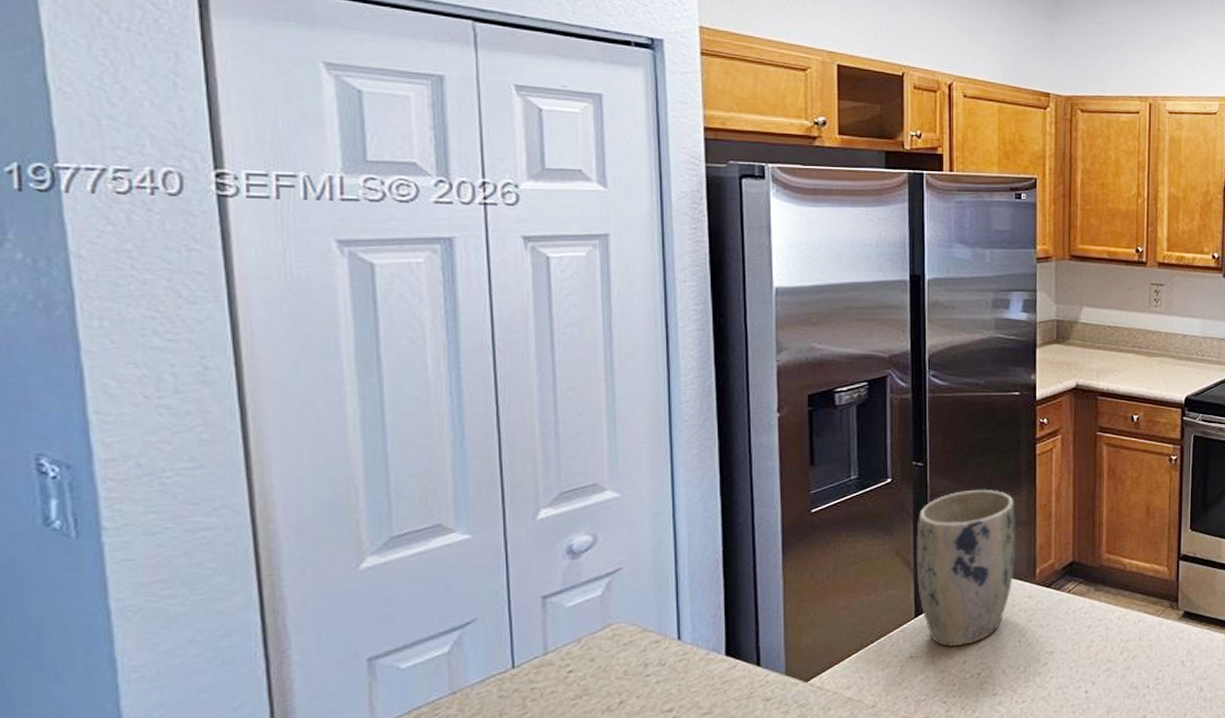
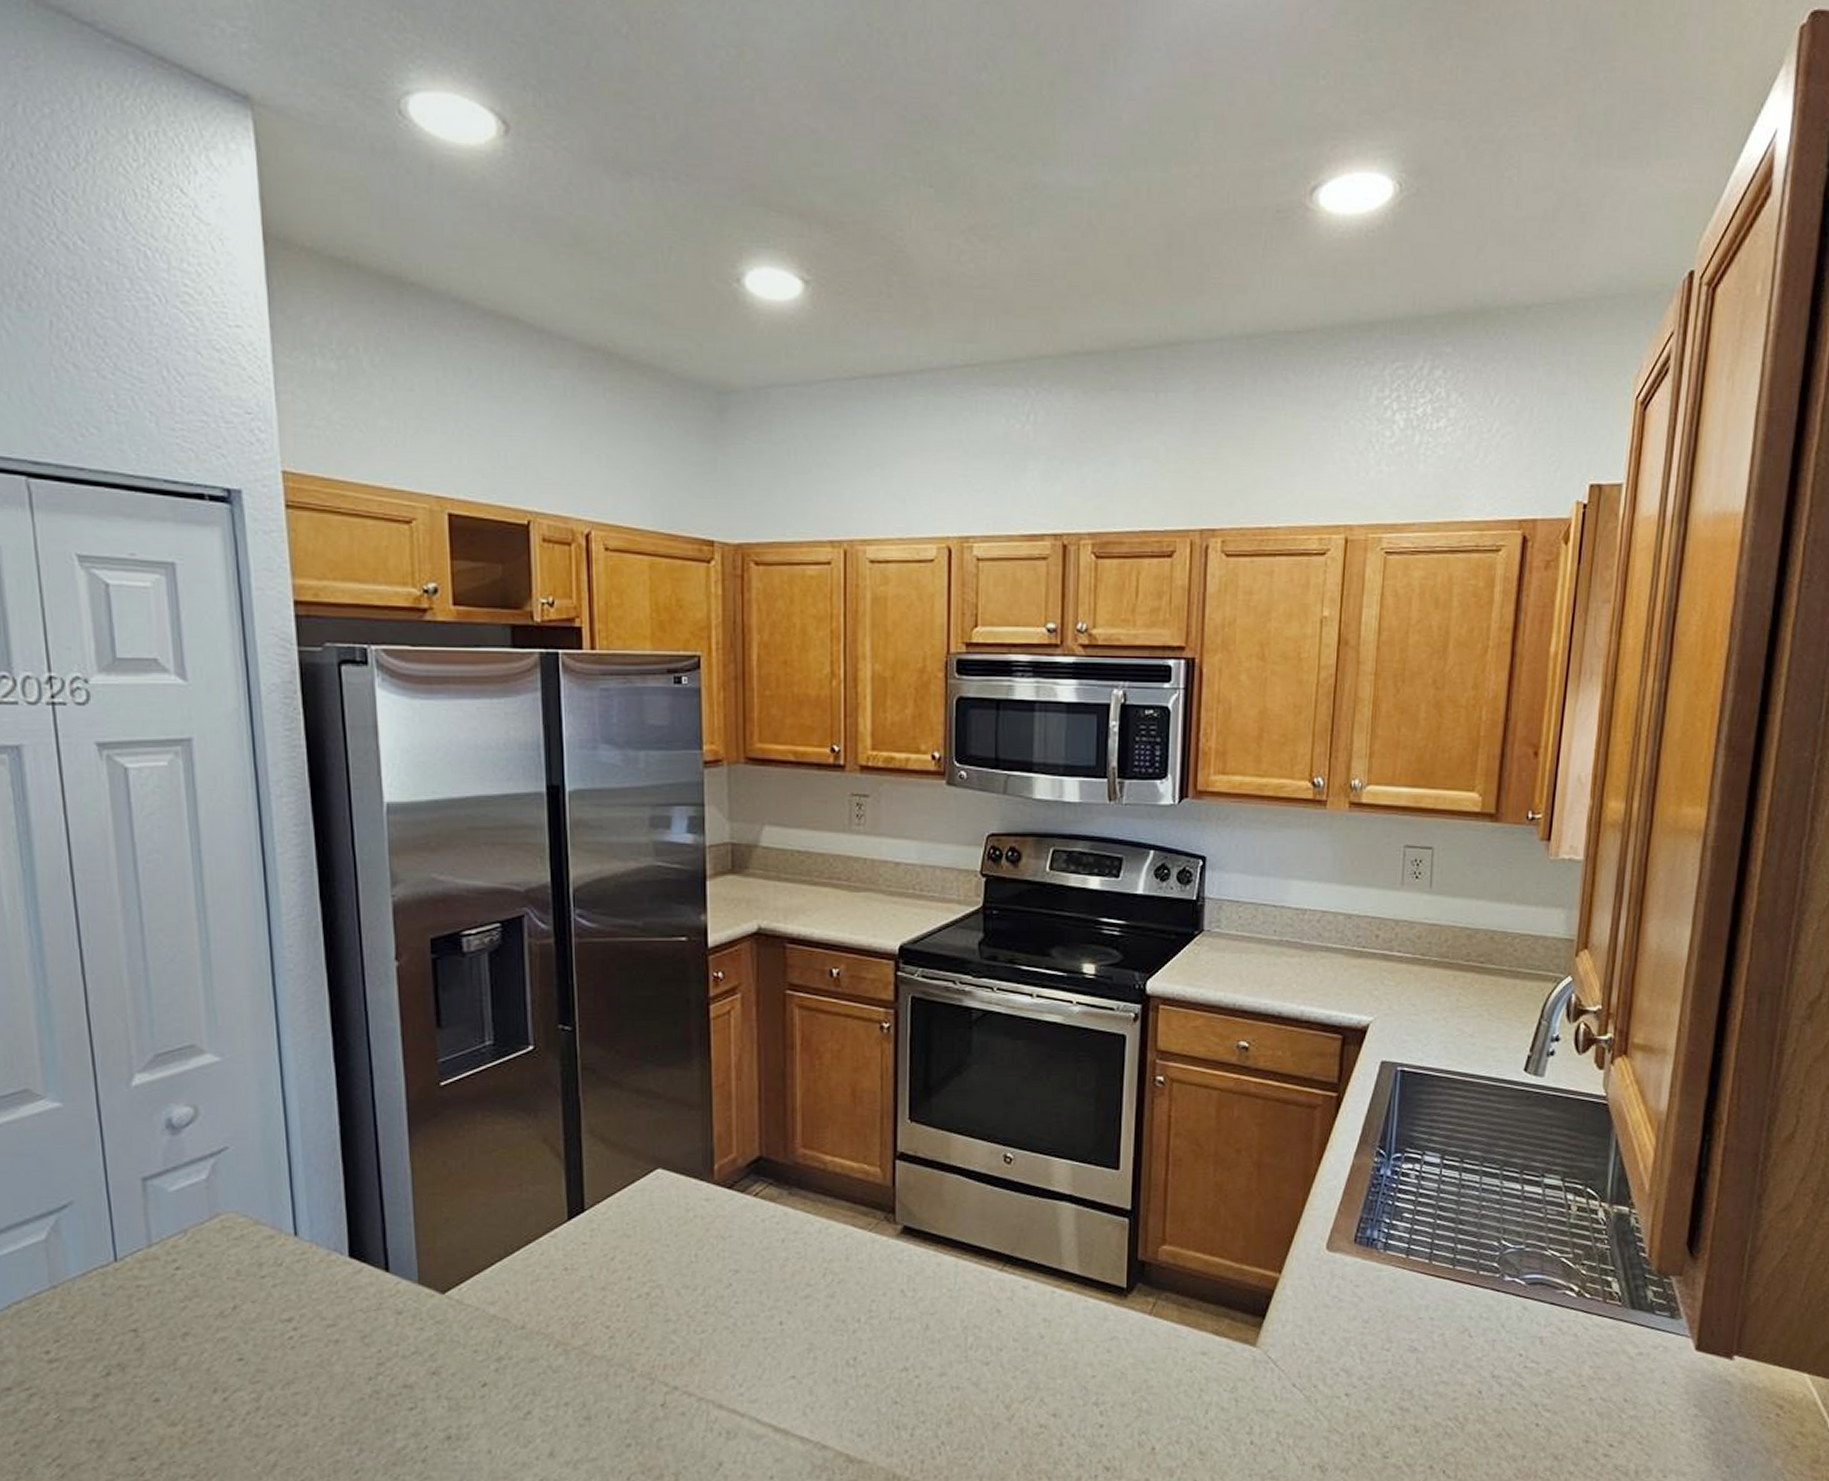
plant pot: present [916,489,1017,647] -> none [566,1061,688,1258]

